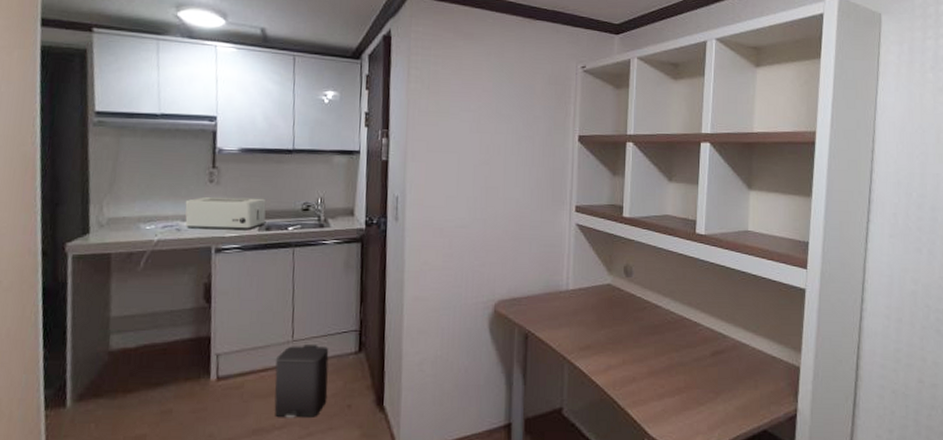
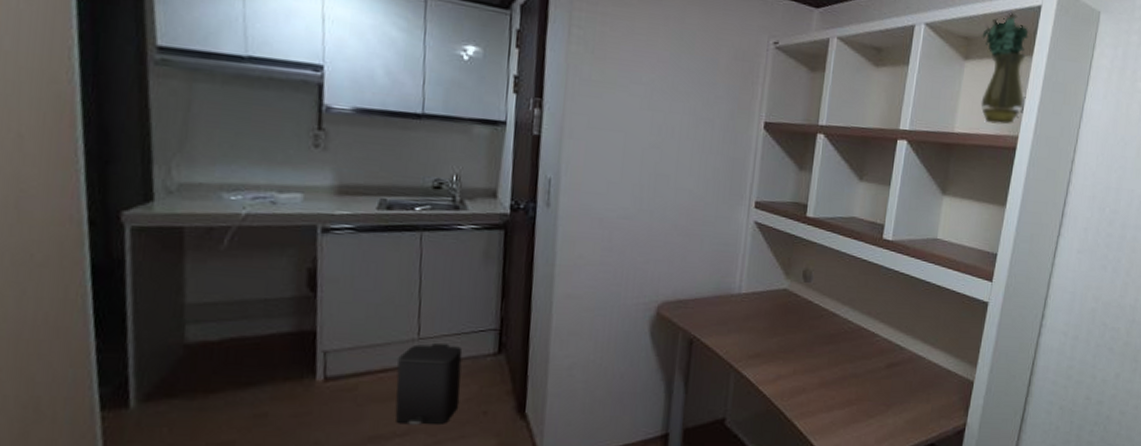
toaster: present [185,196,266,231] -> none [282,164,388,209]
vase: none [770,23,817,122] -> present [980,13,1029,125]

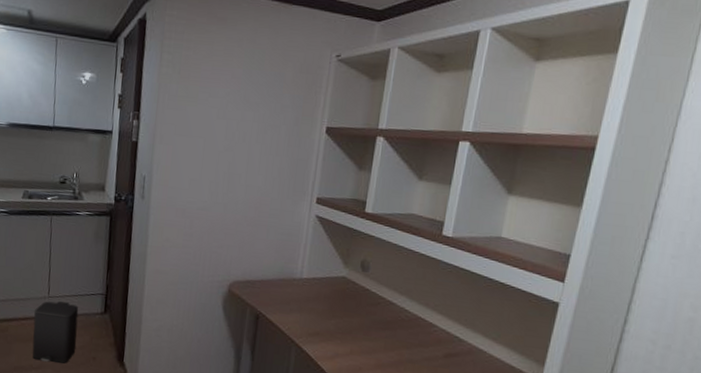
vase: present [980,13,1029,125] -> none [553,11,613,125]

